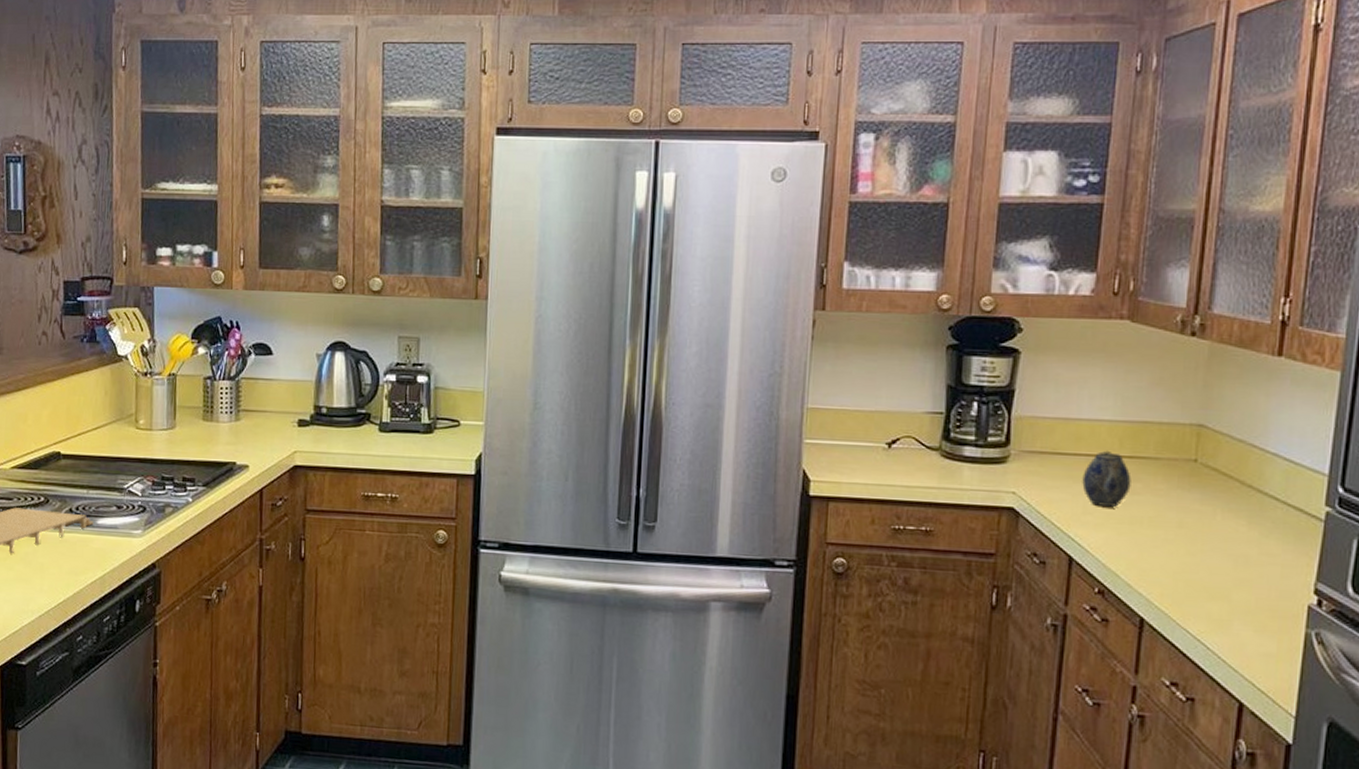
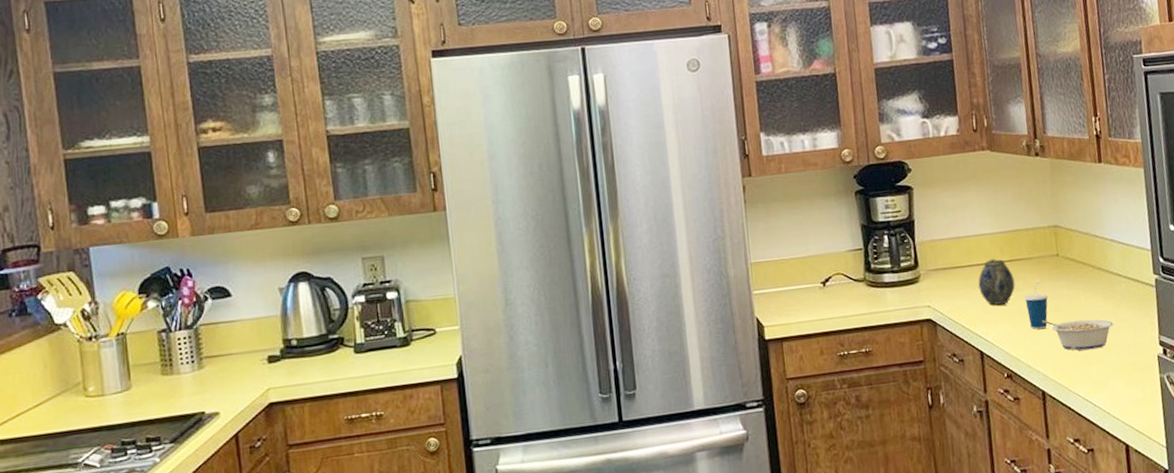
cup: none [1140,485,1173,545] -> present [1024,279,1049,329]
legume: none [1156,535,1256,583] -> present [1041,319,1114,351]

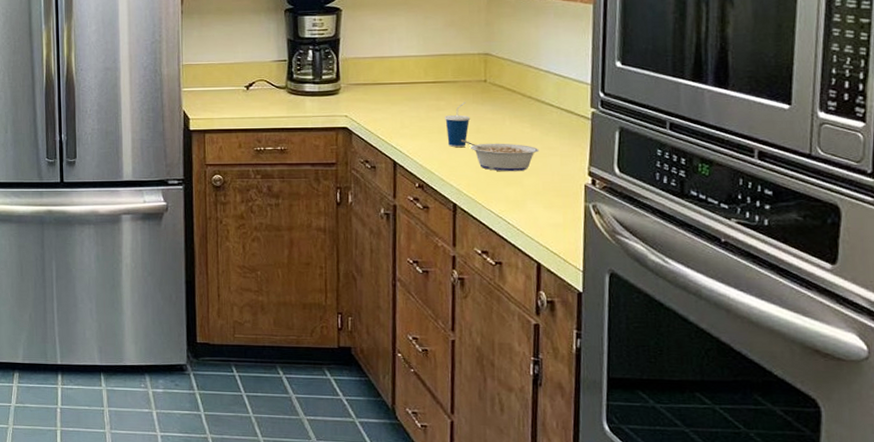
teapot: present [978,258,1015,305] -> none [398,78,437,121]

